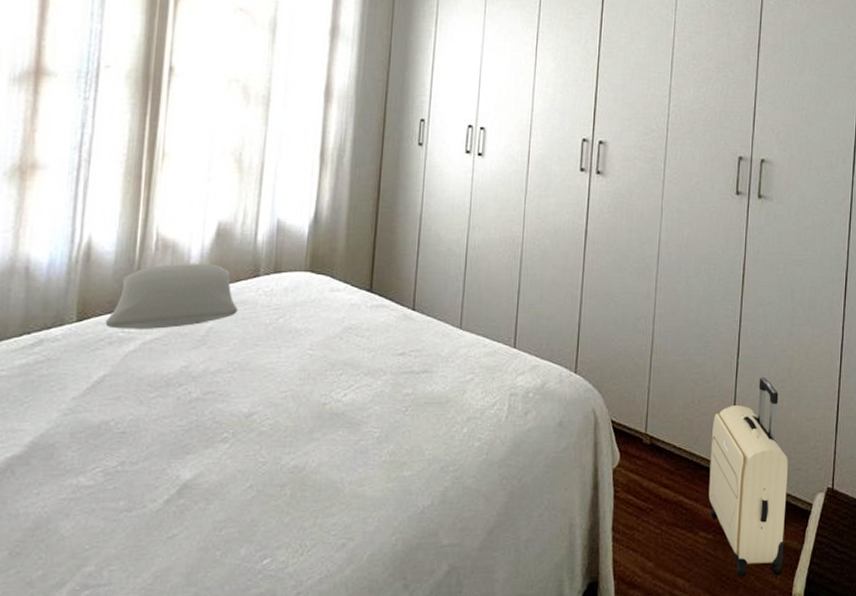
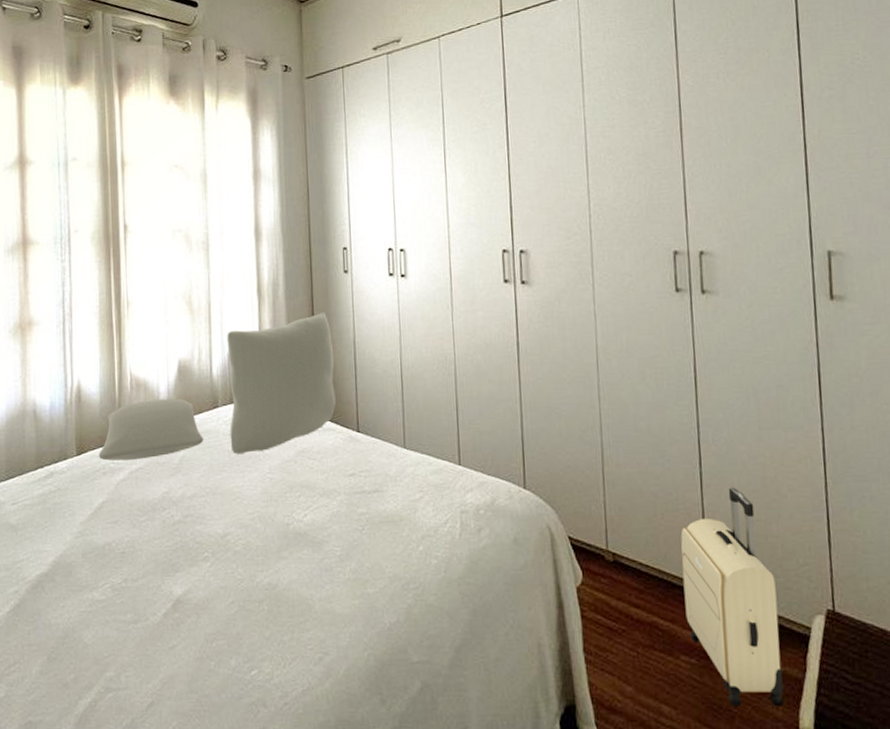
pillow: none [269,183,398,328] -> present [227,311,336,455]

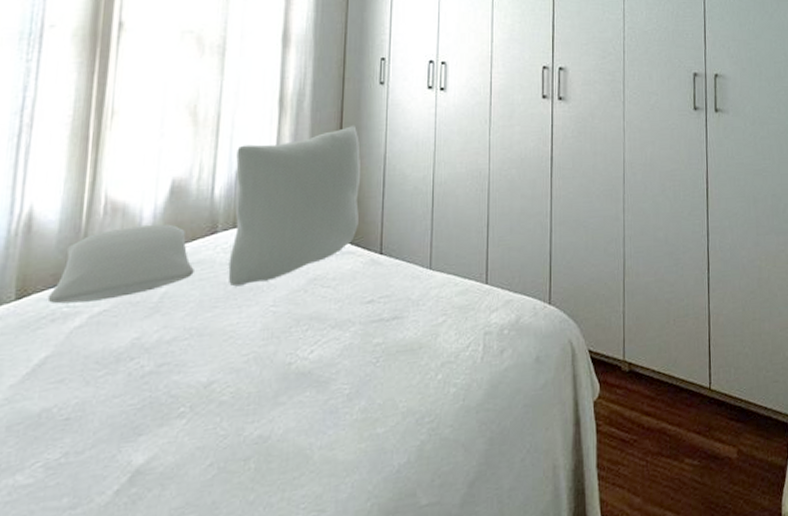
suitcase: present [680,487,784,707] -> none [689,289,770,502]

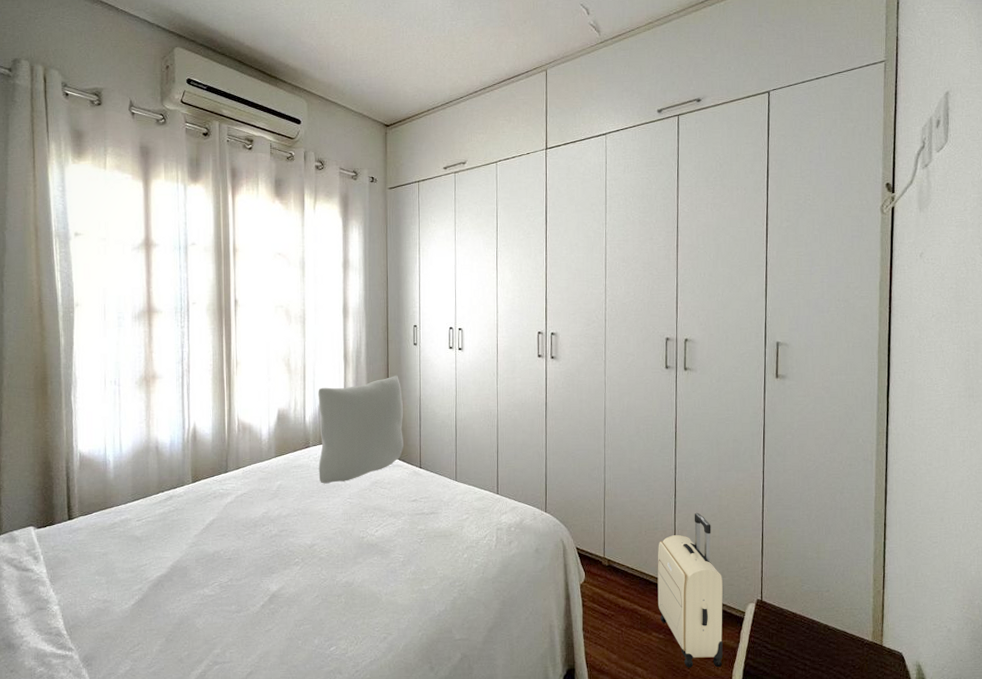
cushion: present [47,224,194,304] -> none [210,440,297,487]
suitcase: none [689,289,770,502] -> present [657,512,723,668]

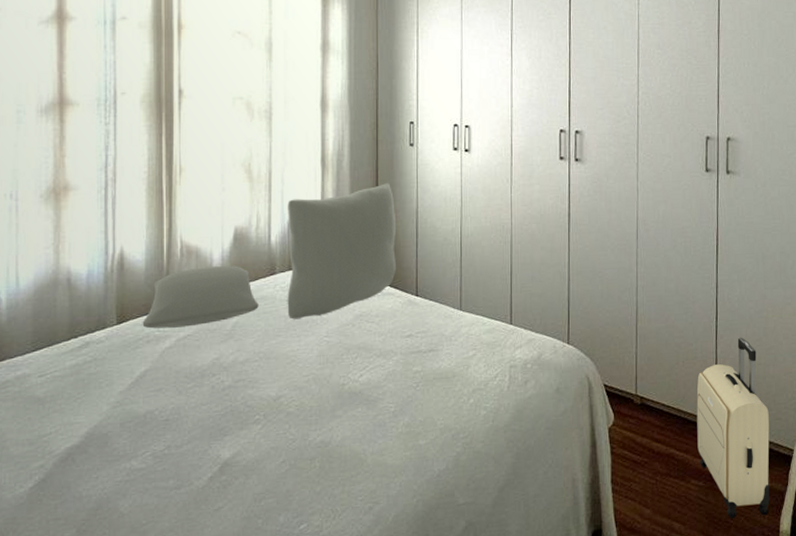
cushion: none [210,440,297,487] -> present [142,265,259,329]

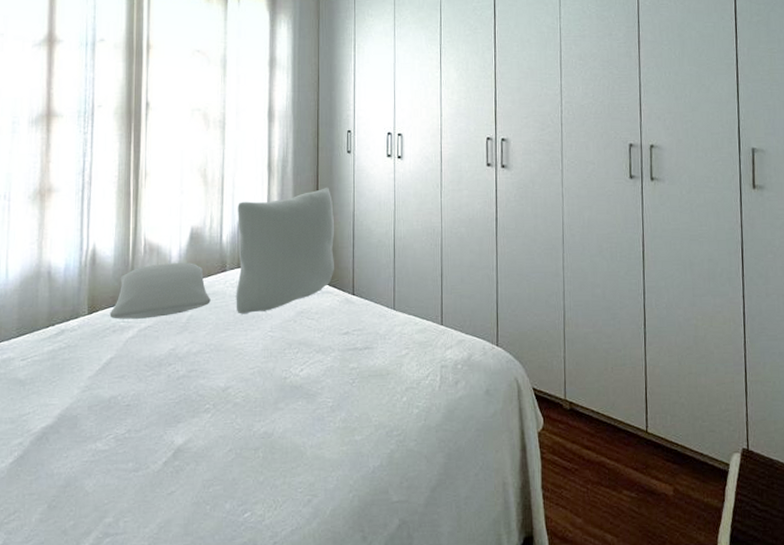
suitcase: present [696,337,770,518] -> none [626,345,706,533]

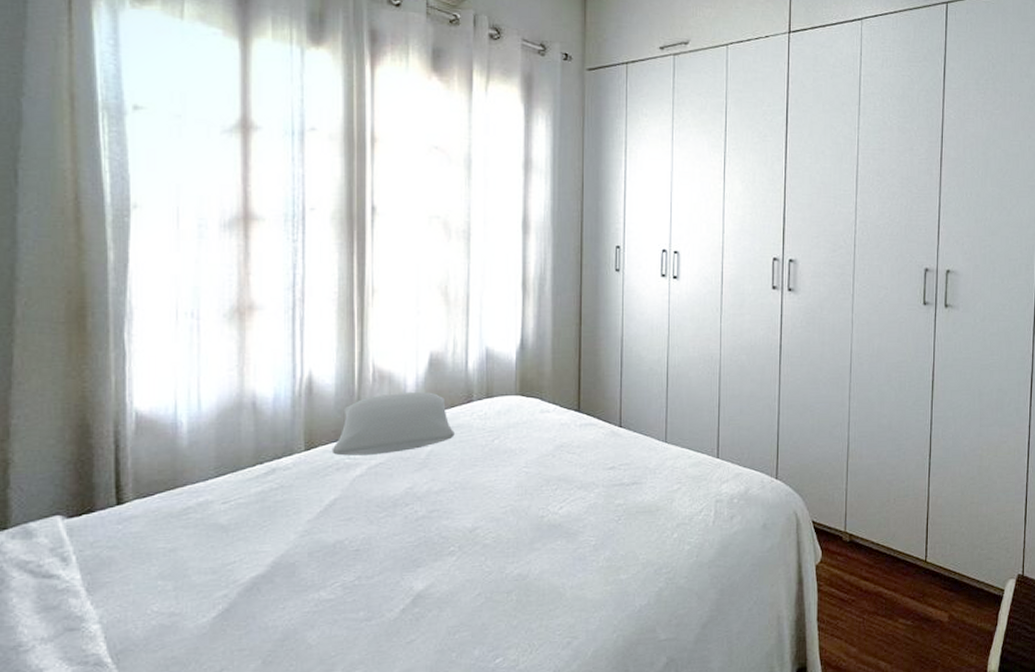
pillow: present [236,187,335,314] -> none [484,308,600,449]

